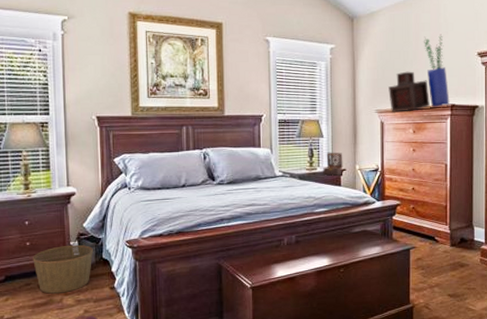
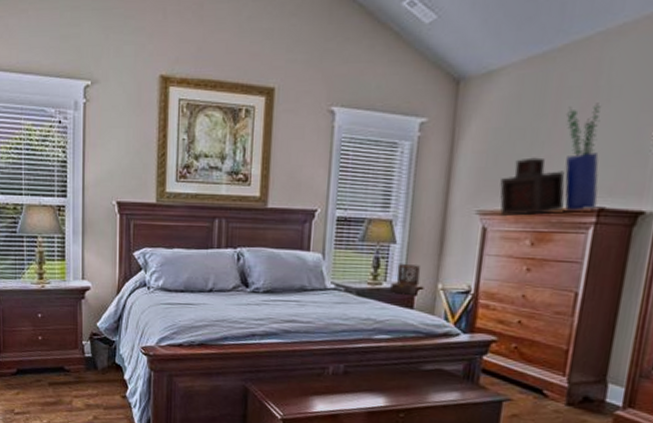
basket: present [33,244,93,294] -> none [44,344,106,395]

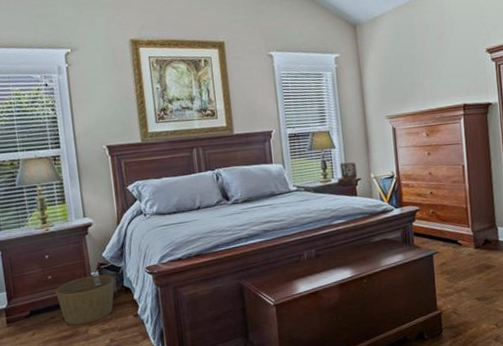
basket: none [44,344,106,395] -> present [55,274,115,326]
wooden crate: present [500,157,565,216] -> none [397,73,442,117]
vase: present [564,103,601,211] -> none [429,33,462,108]

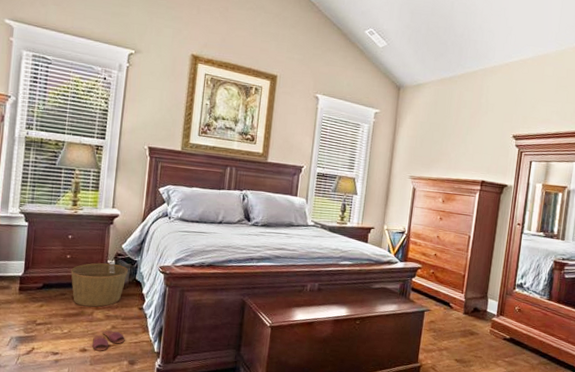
jewelry box: present [337,162,358,187] -> none [352,209,373,234]

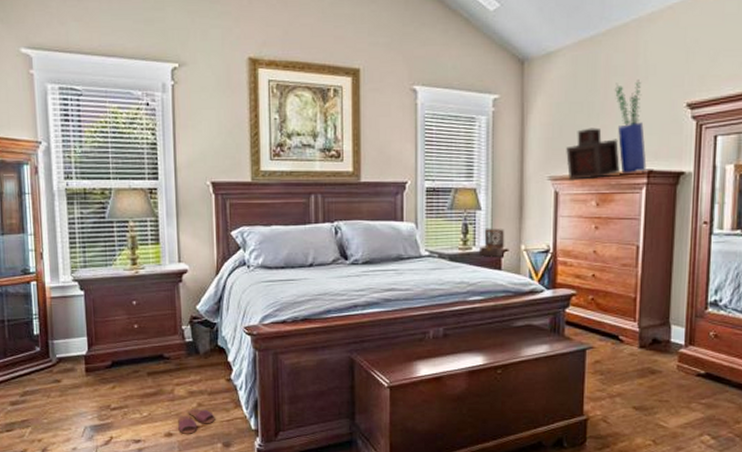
basket: present [71,263,128,307] -> none [141,329,207,383]
jewelry box: none [352,209,373,234] -> present [479,228,505,258]
wooden crate: none [424,143,463,182] -> present [566,127,620,180]
vase: none [462,113,482,182] -> present [615,79,647,174]

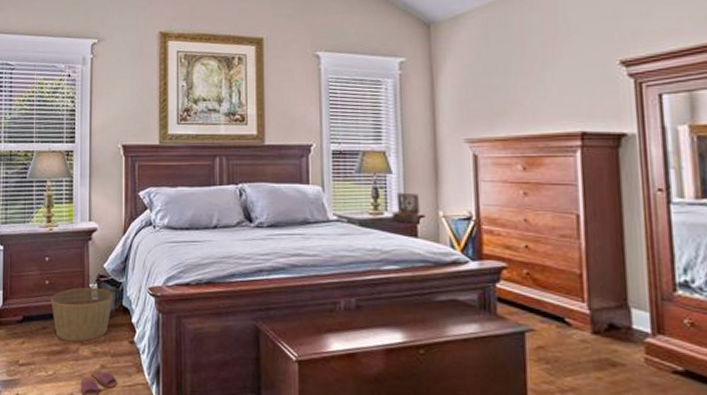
basket: none [141,329,207,383] -> present [51,287,113,342]
wooden crate: present [566,127,620,180] -> none [483,88,548,143]
vase: present [615,79,647,174] -> none [533,38,579,136]

